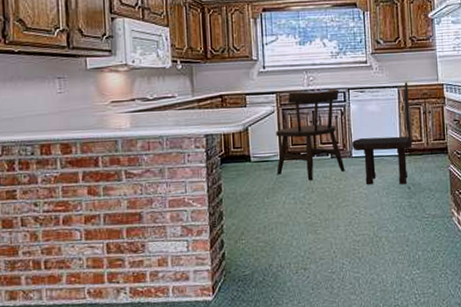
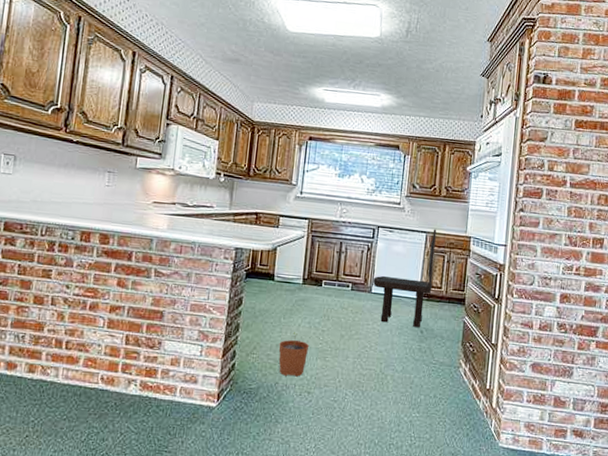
plant pot: none [267,210,298,256] -> present [278,332,310,377]
dining chair: present [276,88,345,181] -> none [297,220,370,309]

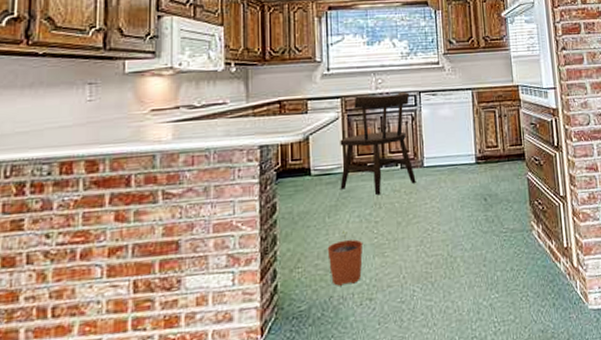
dining chair: none [297,220,370,309] -> present [340,91,416,196]
dining chair: present [372,229,437,328] -> none [423,83,488,198]

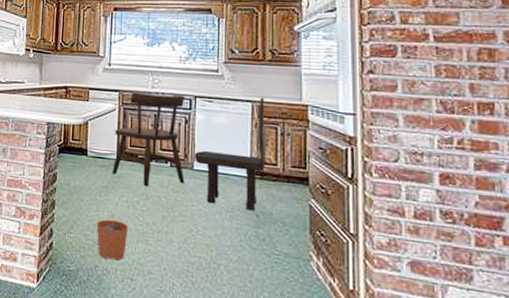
dining chair: none [423,83,488,198] -> present [193,97,265,211]

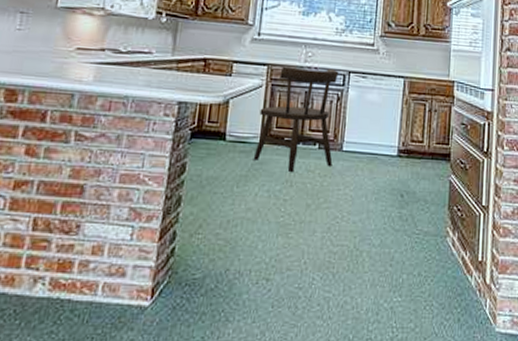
plant pot: present [96,211,129,261] -> none [230,203,269,260]
dining chair: present [193,97,265,211] -> none [343,73,416,191]

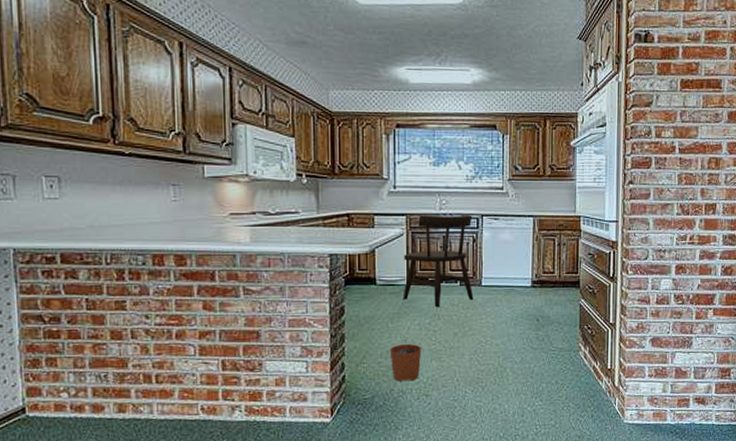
plant pot: none [230,203,269,260] -> present [390,336,422,382]

